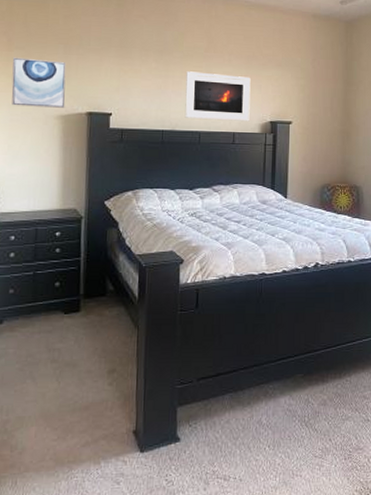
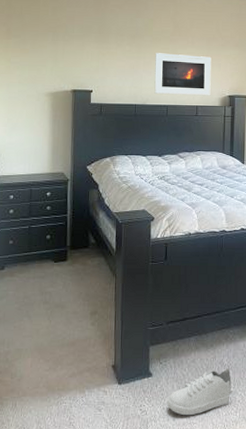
wall art: present [11,57,66,108] -> none [10,44,55,86]
shoe: none [197,426,271,484] -> present [167,367,232,416]

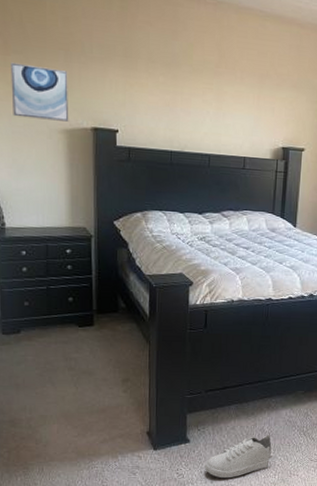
wall art: none [10,44,55,86] -> present [10,62,69,122]
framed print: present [154,53,211,96] -> none [194,88,264,146]

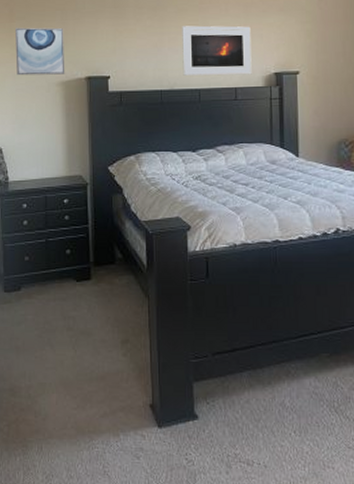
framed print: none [194,88,264,146] -> present [182,25,252,76]
shoe: present [205,434,272,479] -> none [218,410,297,469]

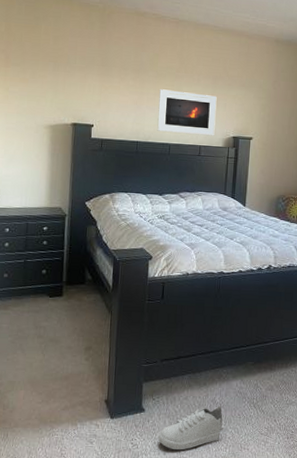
wall art: present [14,27,65,76] -> none [8,72,55,119]
shoe: none [218,410,297,469] -> present [158,405,223,451]

